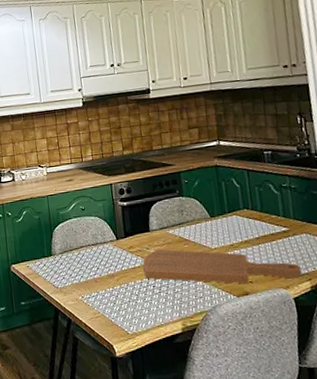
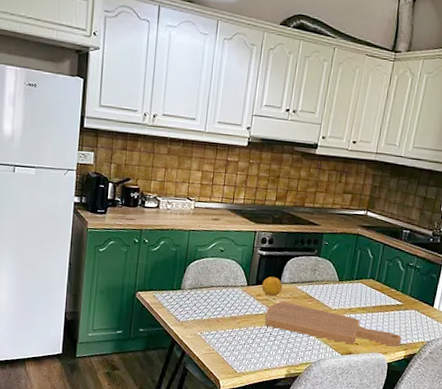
fruit: none [131,226,154,247] -> present [262,277,283,297]

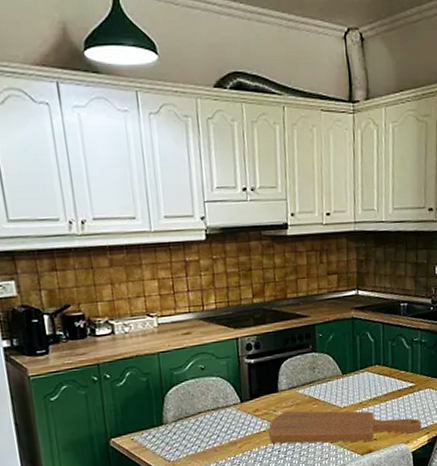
fruit: present [262,277,283,297] -> none [257,386,282,409]

